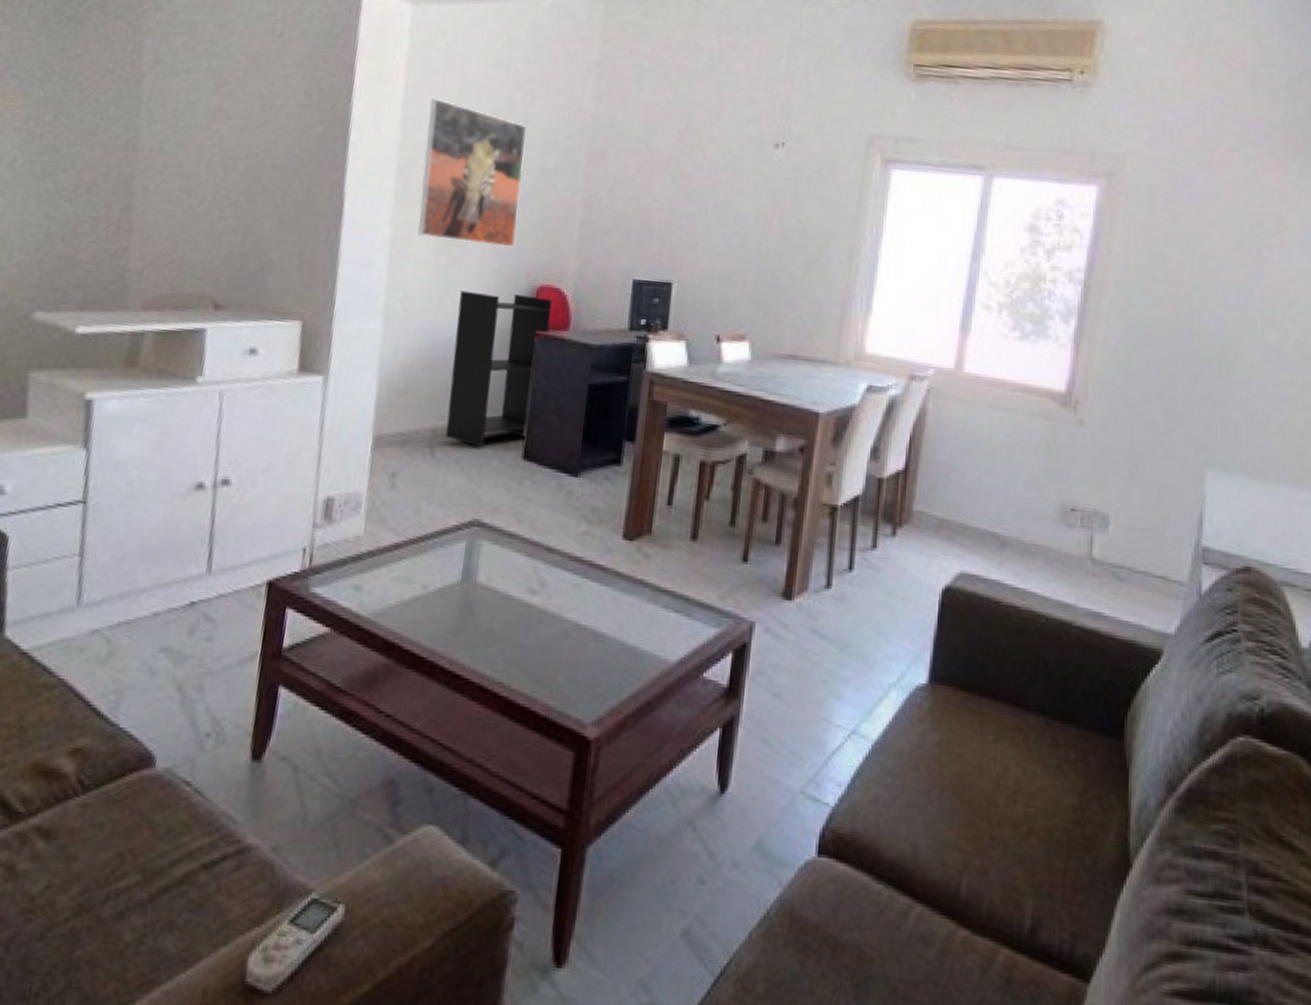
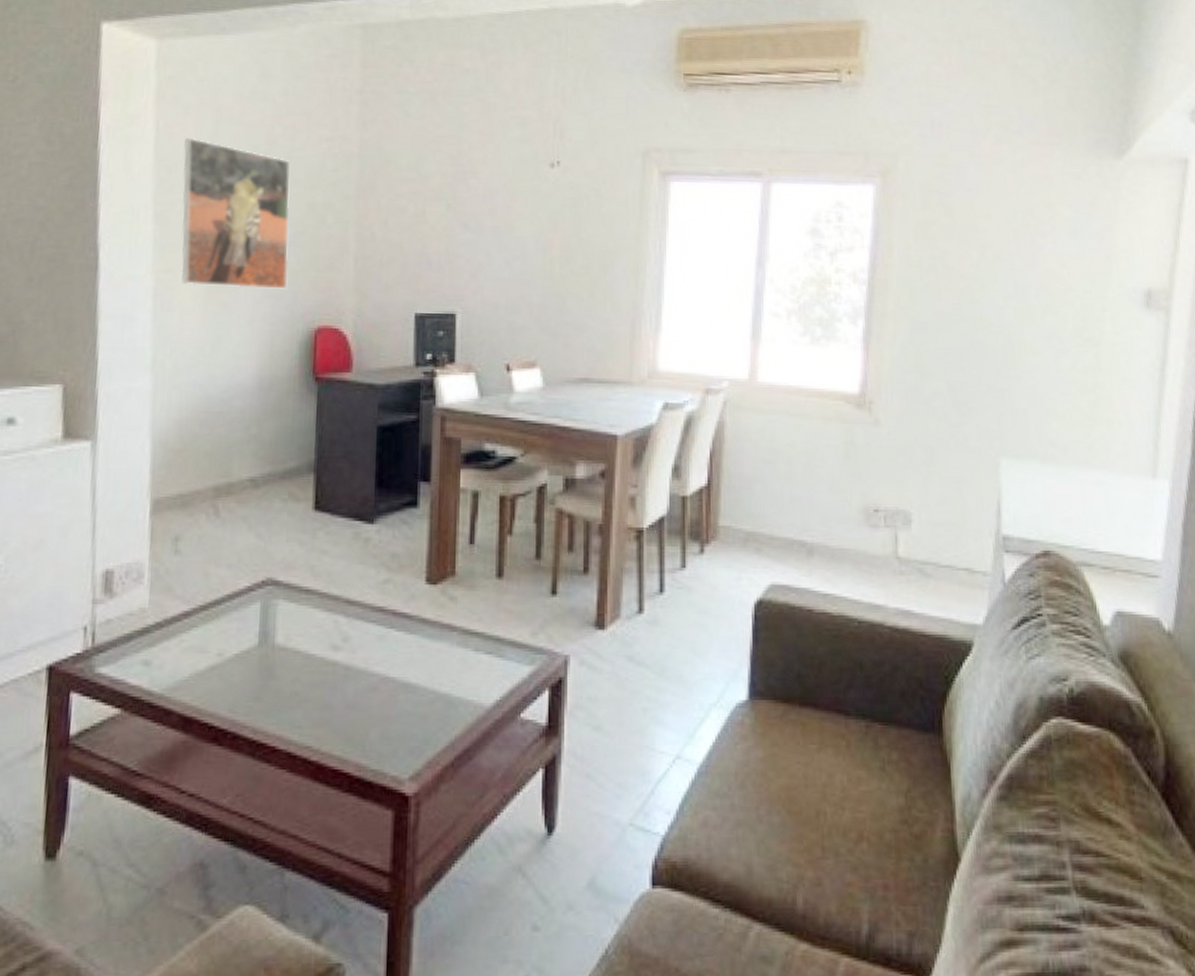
bookshelf: present [446,290,553,448] -> none [229,338,332,503]

